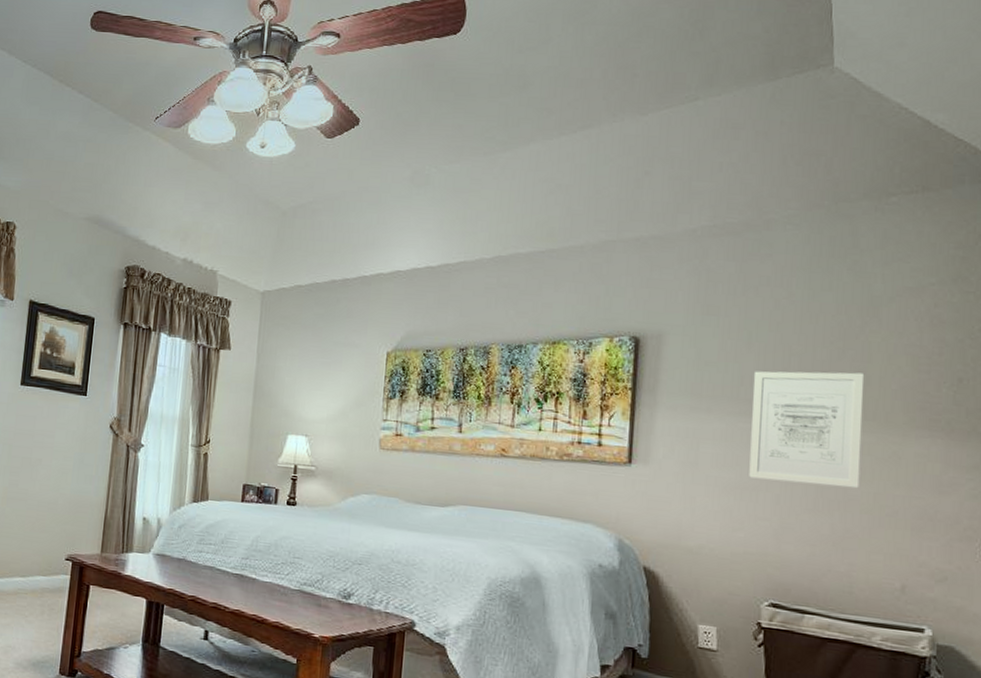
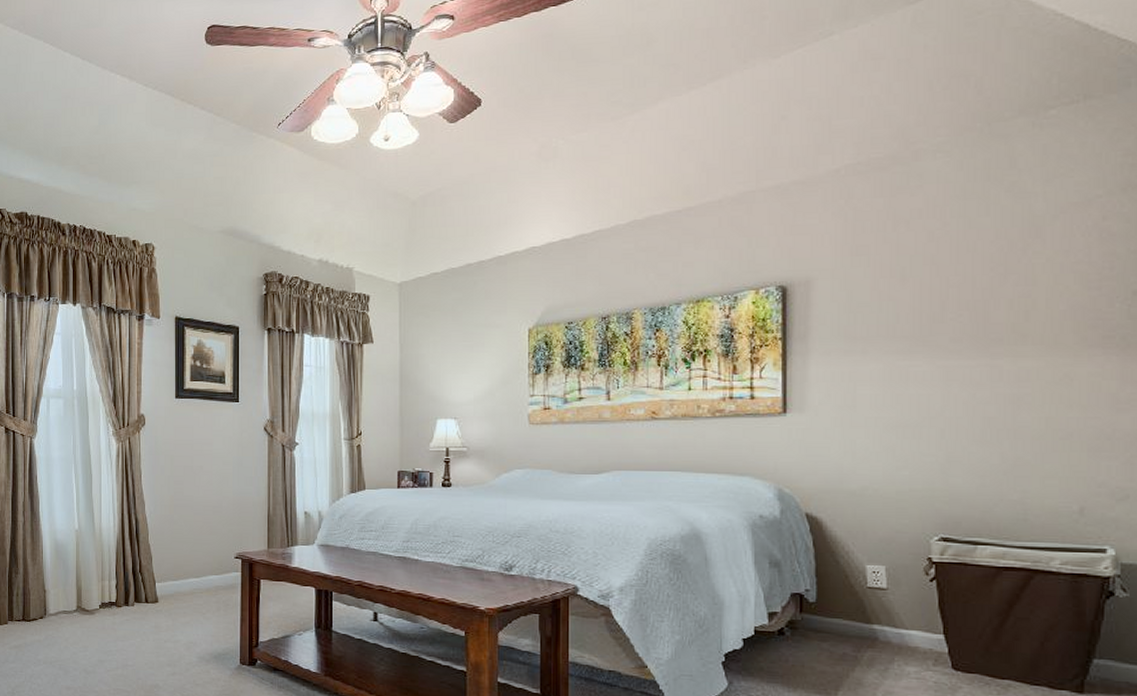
wall art: present [749,371,865,489] -> none [909,297,1030,415]

